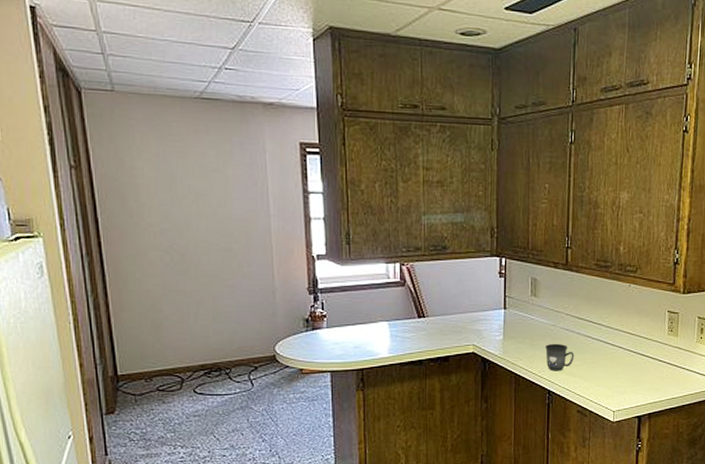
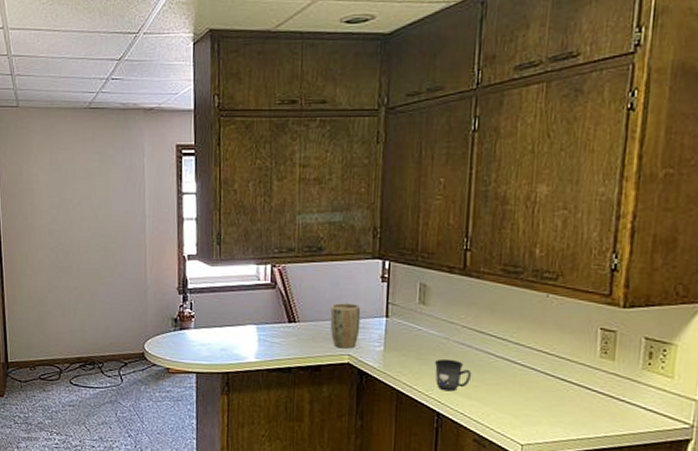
plant pot: none [456,298,483,339] -> present [330,303,361,349]

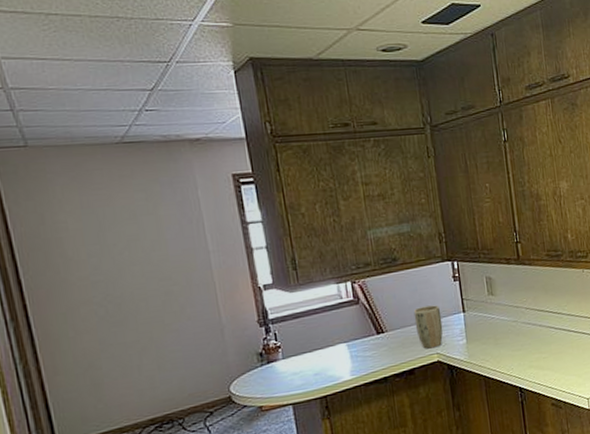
mug: present [435,358,472,392] -> none [510,338,541,368]

